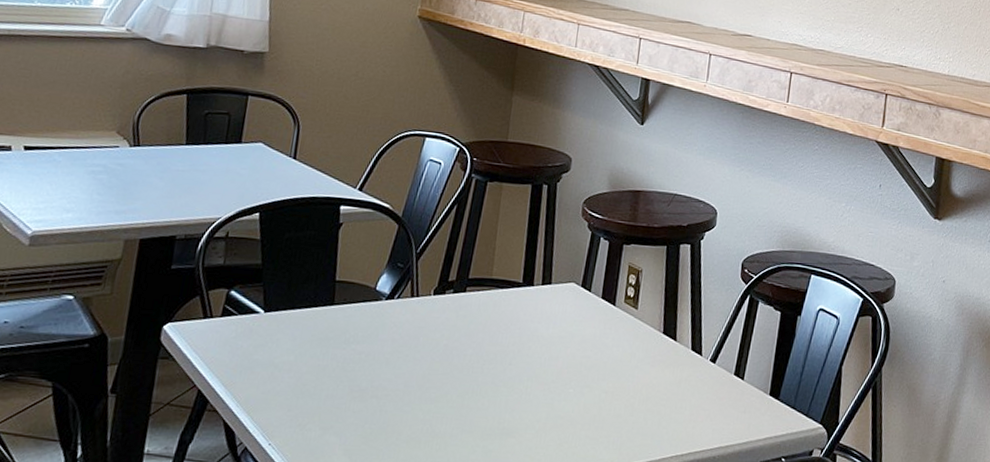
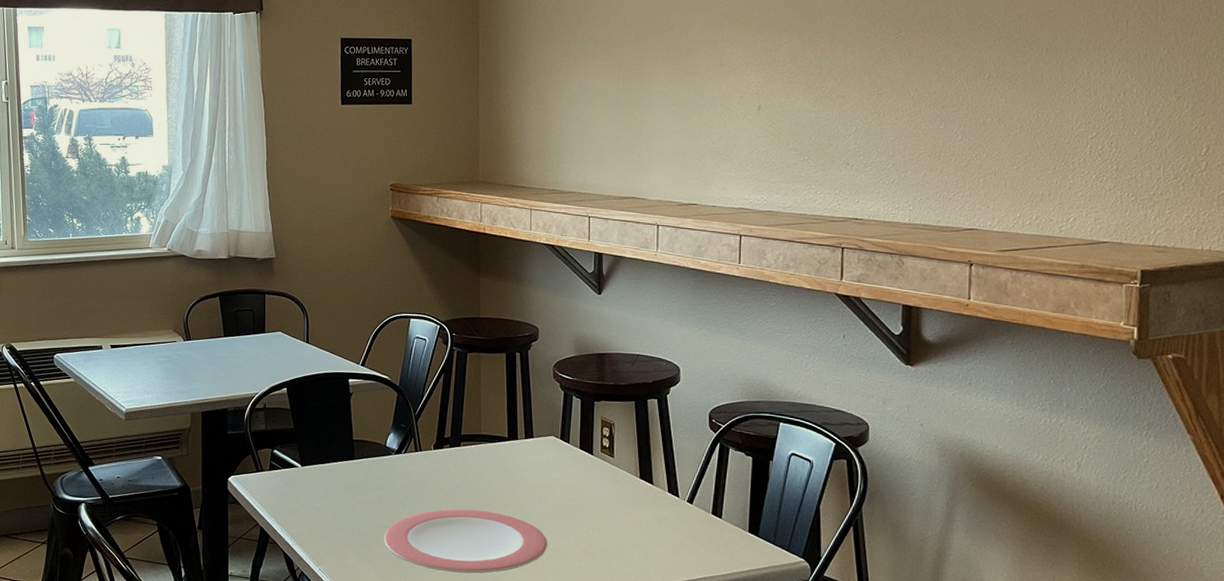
plate: none [357,367,554,447] -> present [384,509,548,574]

